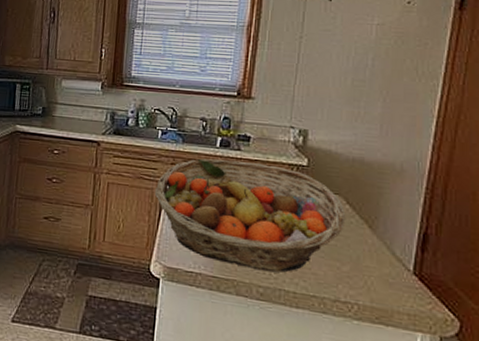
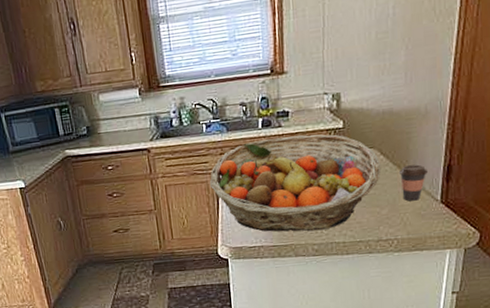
coffee cup: none [367,222,399,265] -> present [399,164,428,201]

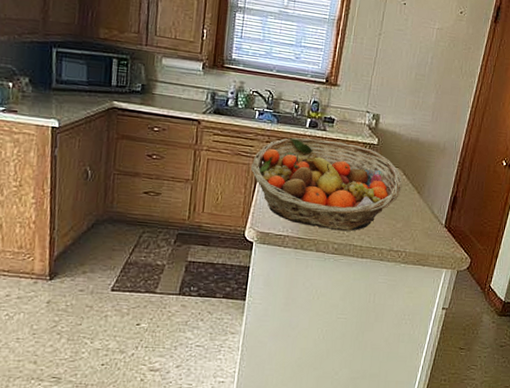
coffee cup: present [399,164,428,201] -> none [415,189,438,221]

